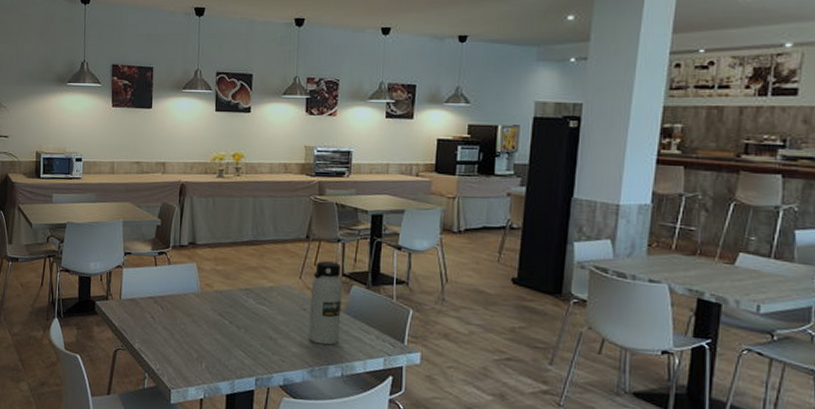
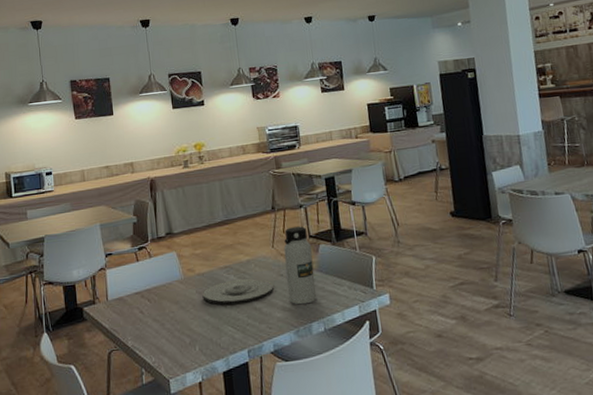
plate: none [217,304,294,331] -> present [202,278,274,306]

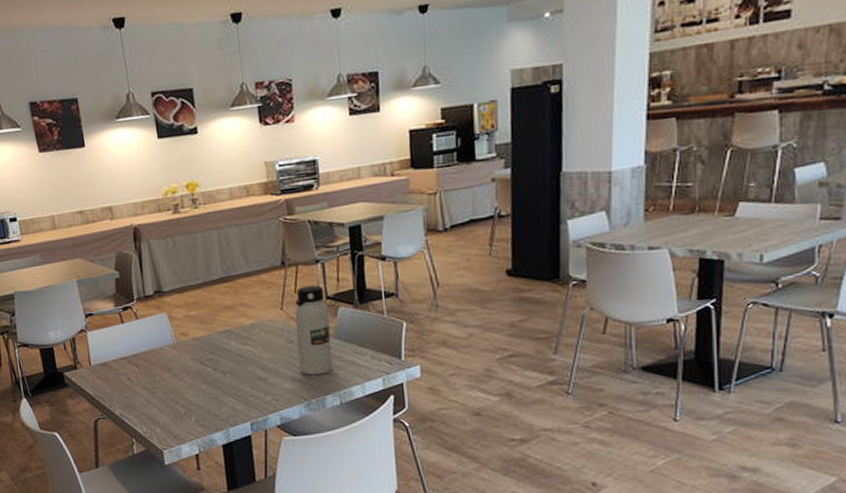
plate: present [202,278,274,306] -> none [198,345,282,374]

